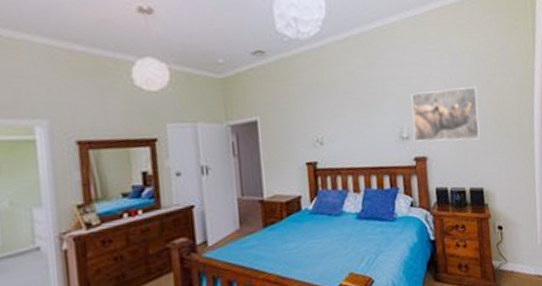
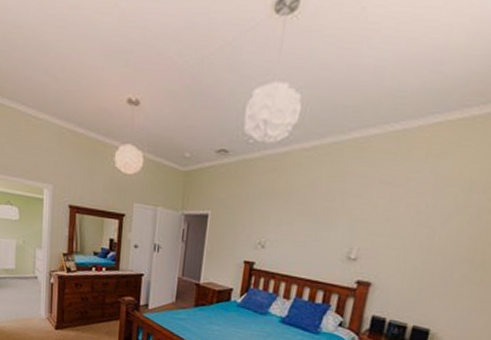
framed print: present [411,87,480,142] -> none [361,215,460,278]

